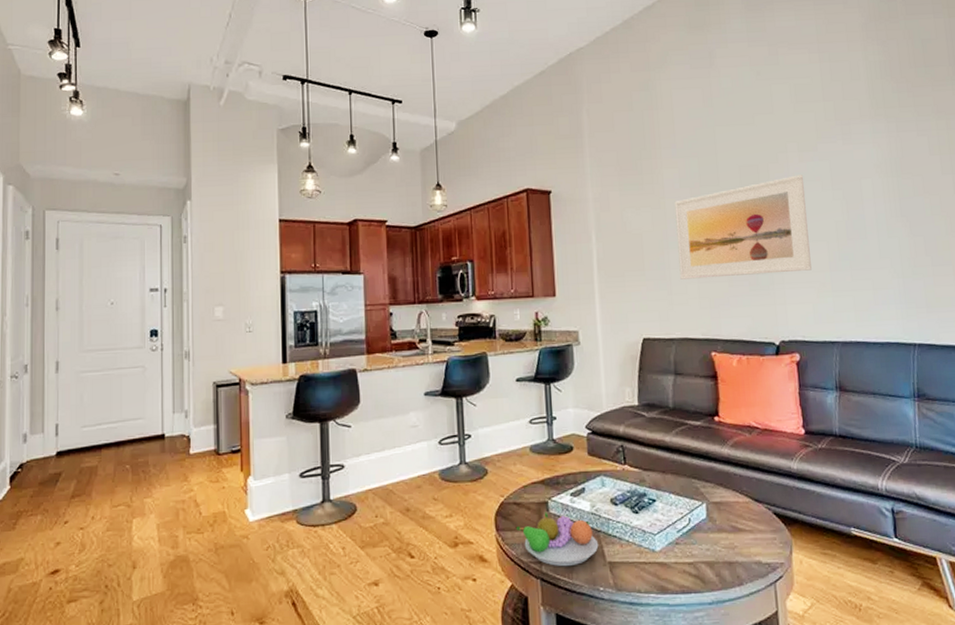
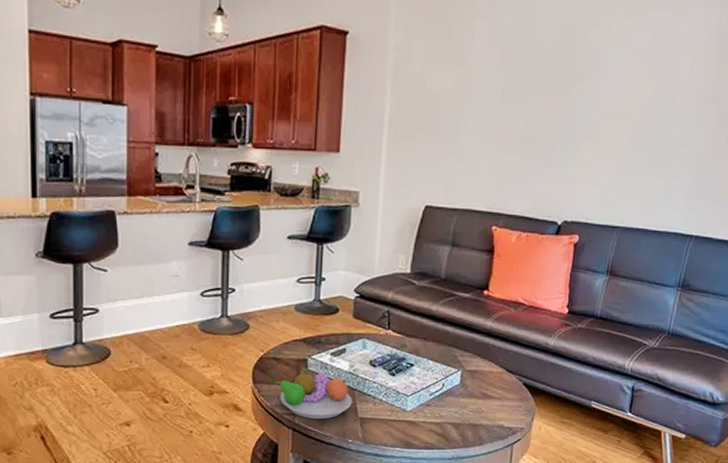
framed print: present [674,175,812,280] -> none [474,44,623,151]

